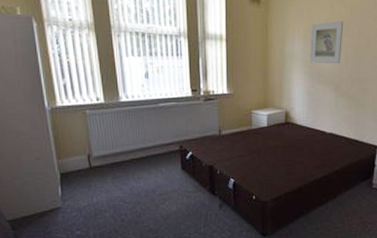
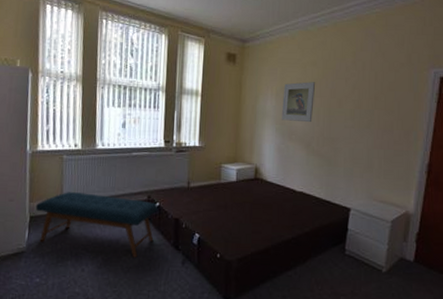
bench: none [64,147,191,205] -> present [35,192,158,257]

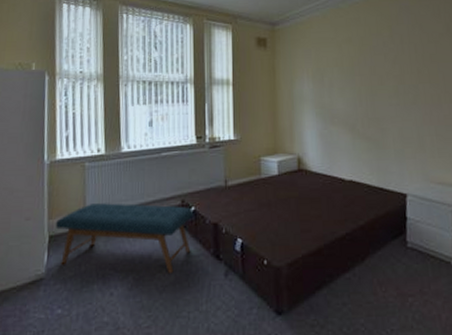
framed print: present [282,82,316,123] -> none [320,60,354,104]

